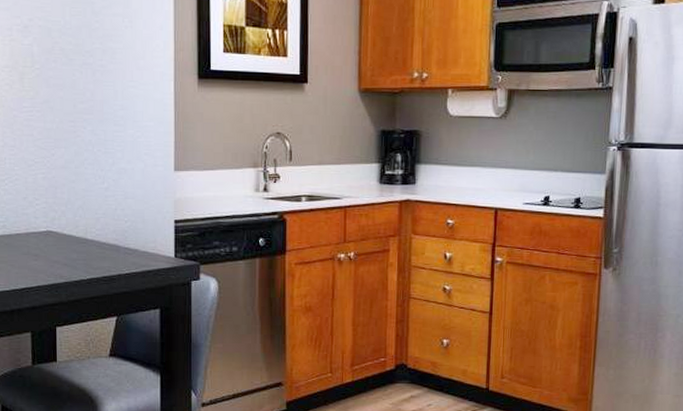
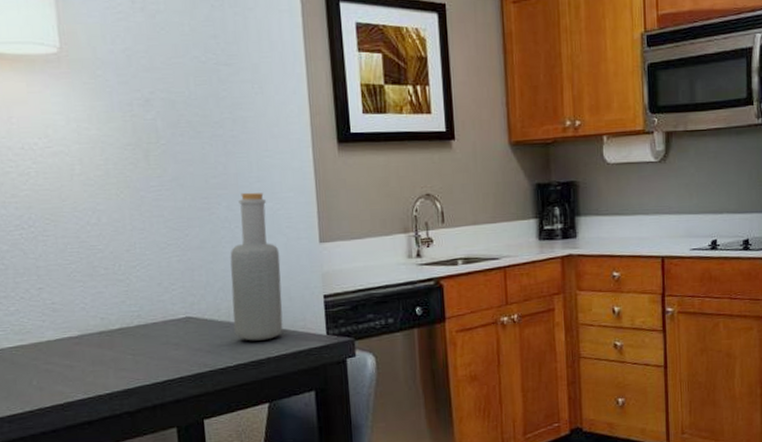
bottle: none [89,119,137,258] -> present [230,192,283,341]

